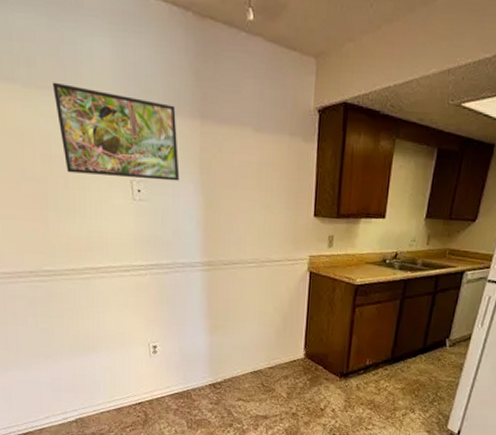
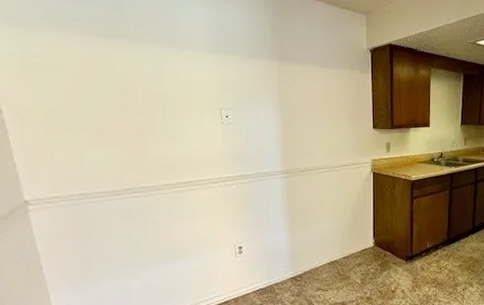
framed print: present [52,82,180,181] -> none [155,37,261,107]

